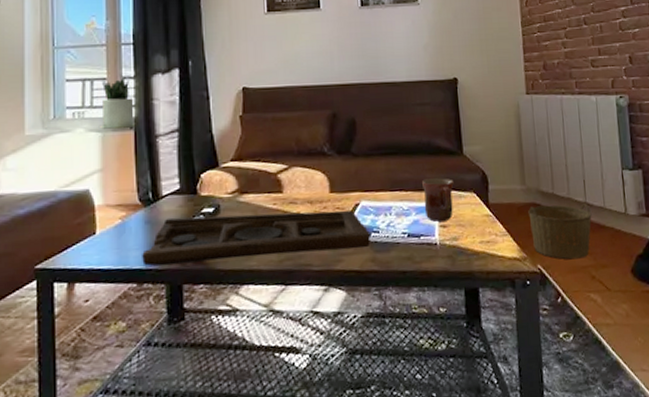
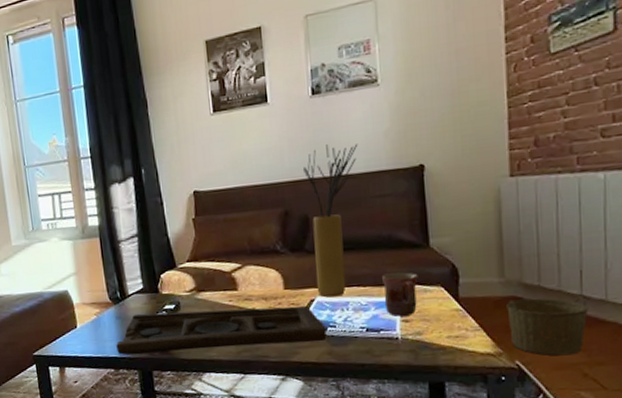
planter: present [100,77,138,130] -> none [67,189,102,238]
vase: none [352,52,402,202] -> present [303,143,358,297]

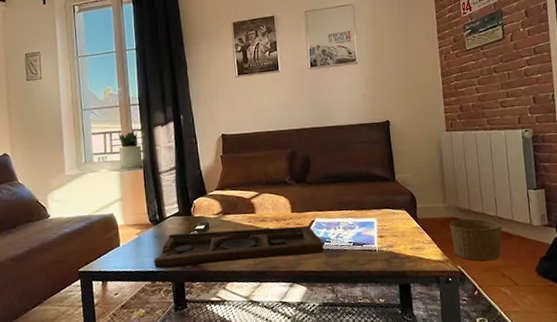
planter: none [67,189,102,238] -> present [117,130,145,170]
vase: present [303,143,358,297] -> none [305,103,344,219]
mug: present [381,272,418,316] -> none [362,199,389,233]

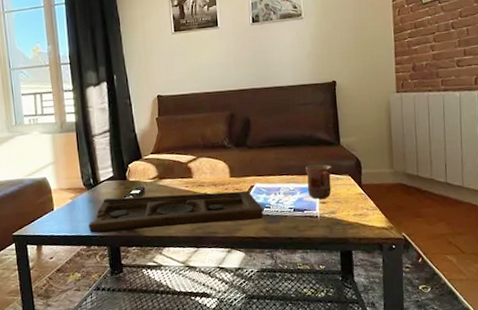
planter: present [117,130,145,170] -> none [48,90,78,132]
mug: none [362,199,389,233] -> present [304,164,332,199]
basket: present [449,217,502,262] -> none [395,183,451,229]

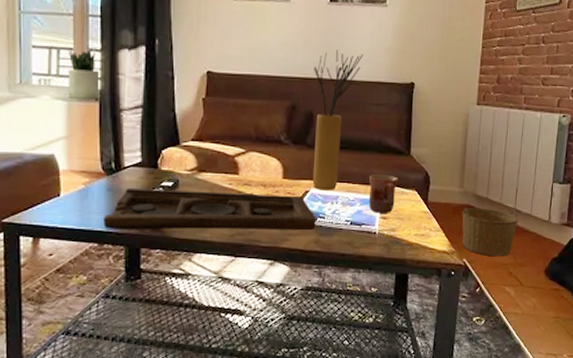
planter: none [48,90,78,132] -> present [66,48,103,101]
vase: none [246,62,288,184] -> present [312,50,364,190]
basket: none [395,183,451,229] -> present [462,208,519,257]

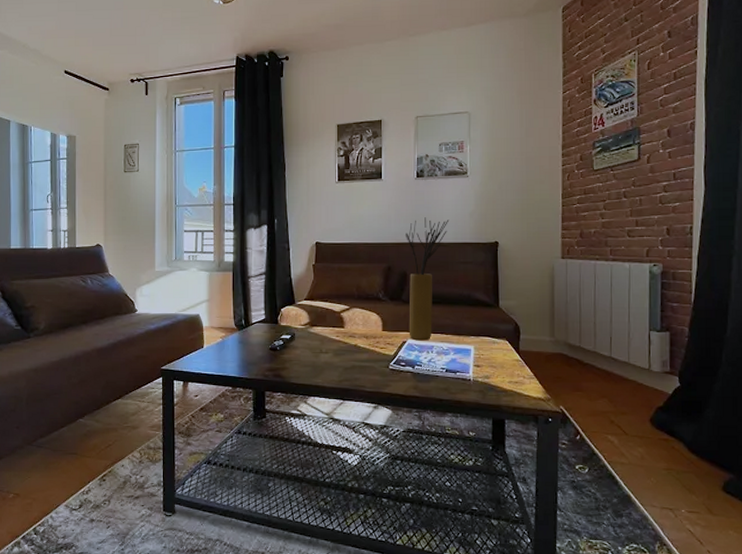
planter: present [66,48,103,101] -> none [208,230,235,271]
decorative tray: present [103,187,316,231] -> none [236,340,414,378]
mug: present [368,174,398,213] -> none [460,326,489,361]
basket: present [462,208,519,257] -> none [555,356,616,405]

